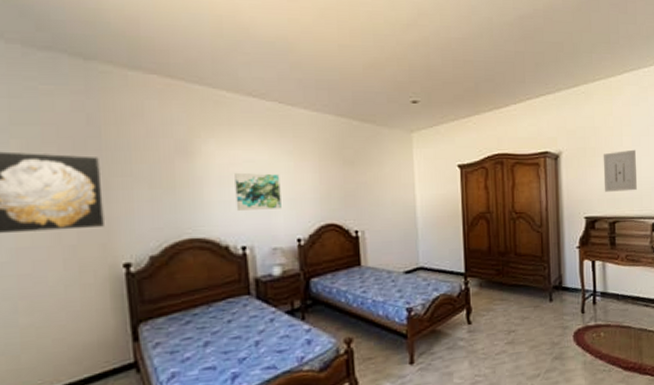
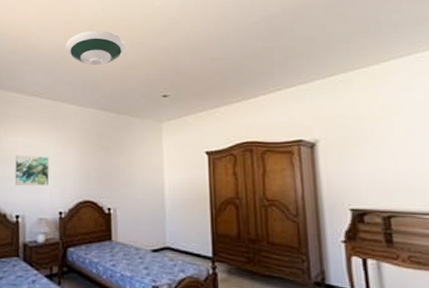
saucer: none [291,15,369,60] -> present [66,31,126,65]
wall art: present [603,149,638,192] -> none [369,138,418,183]

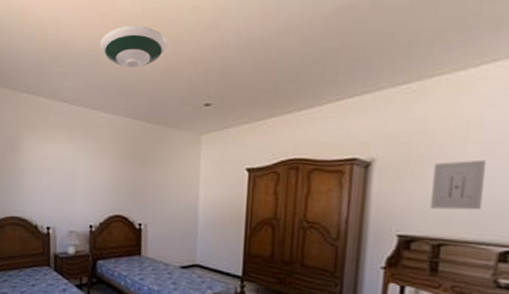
wall art: present [14,155,49,186] -> none [45,165,81,199]
wall art: none [369,138,418,183] -> present [430,159,486,211]

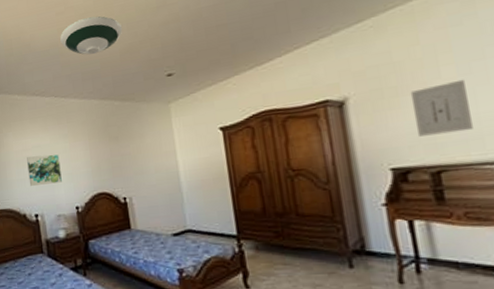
wall art: none [45,165,81,199] -> present [27,154,62,186]

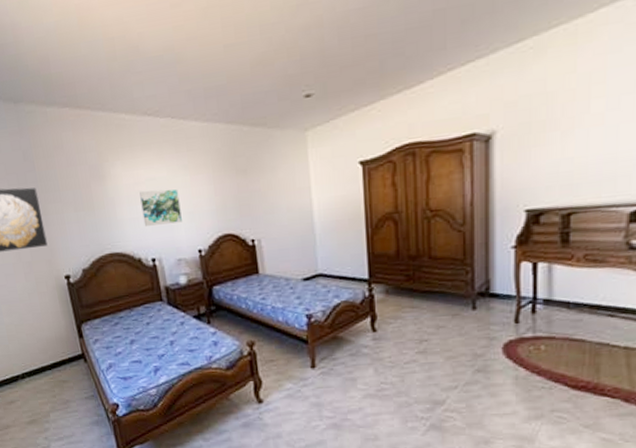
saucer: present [60,16,123,55] -> none [176,12,255,65]
wall art: present [410,79,474,136] -> none [556,115,611,176]

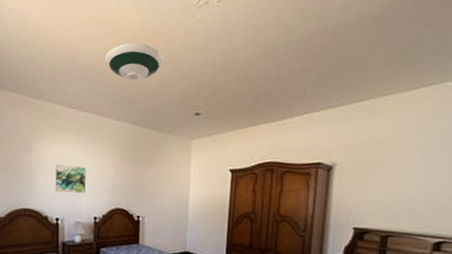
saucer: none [176,12,255,65] -> present [105,44,164,79]

